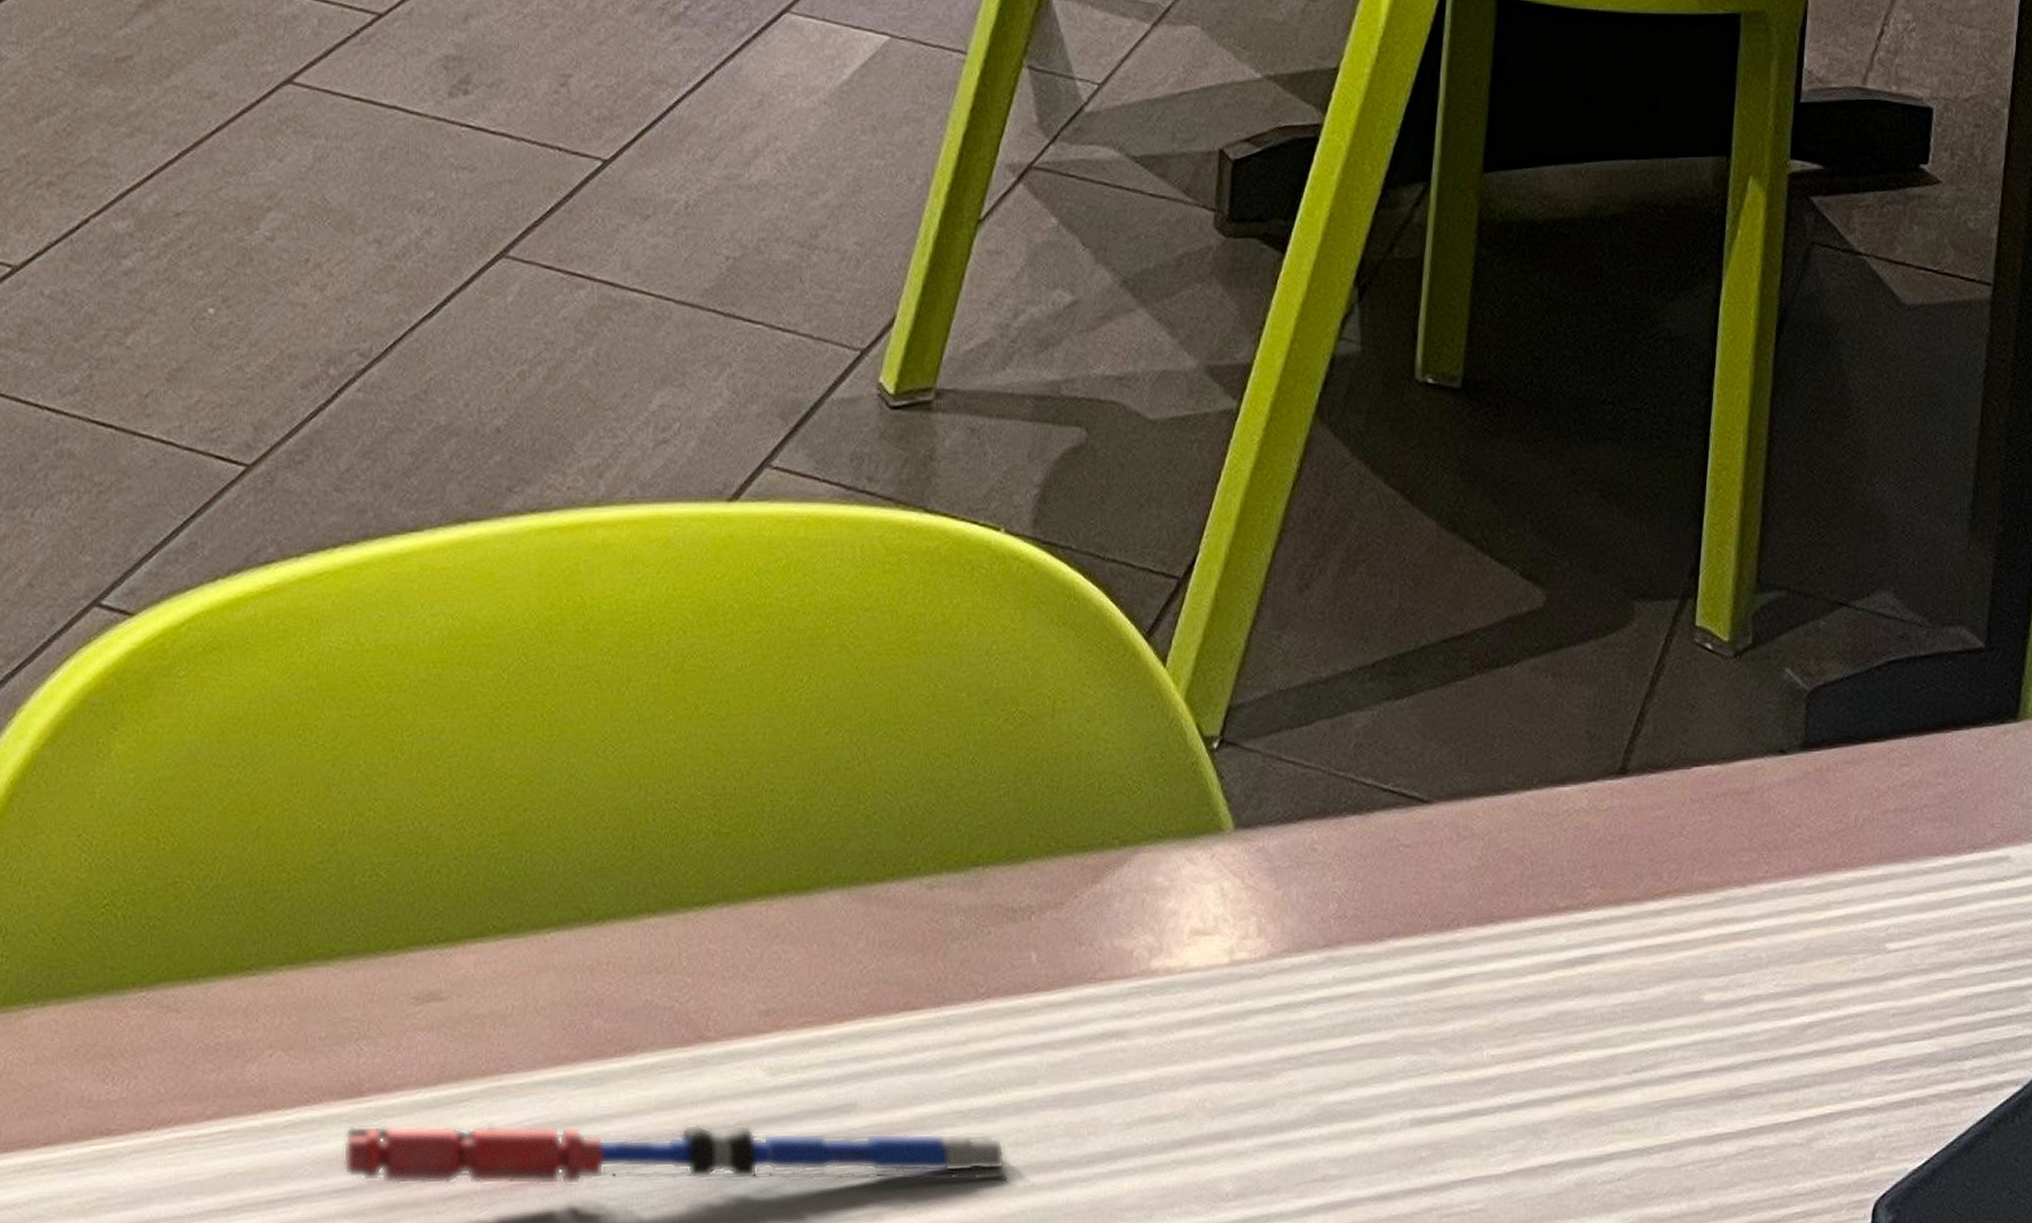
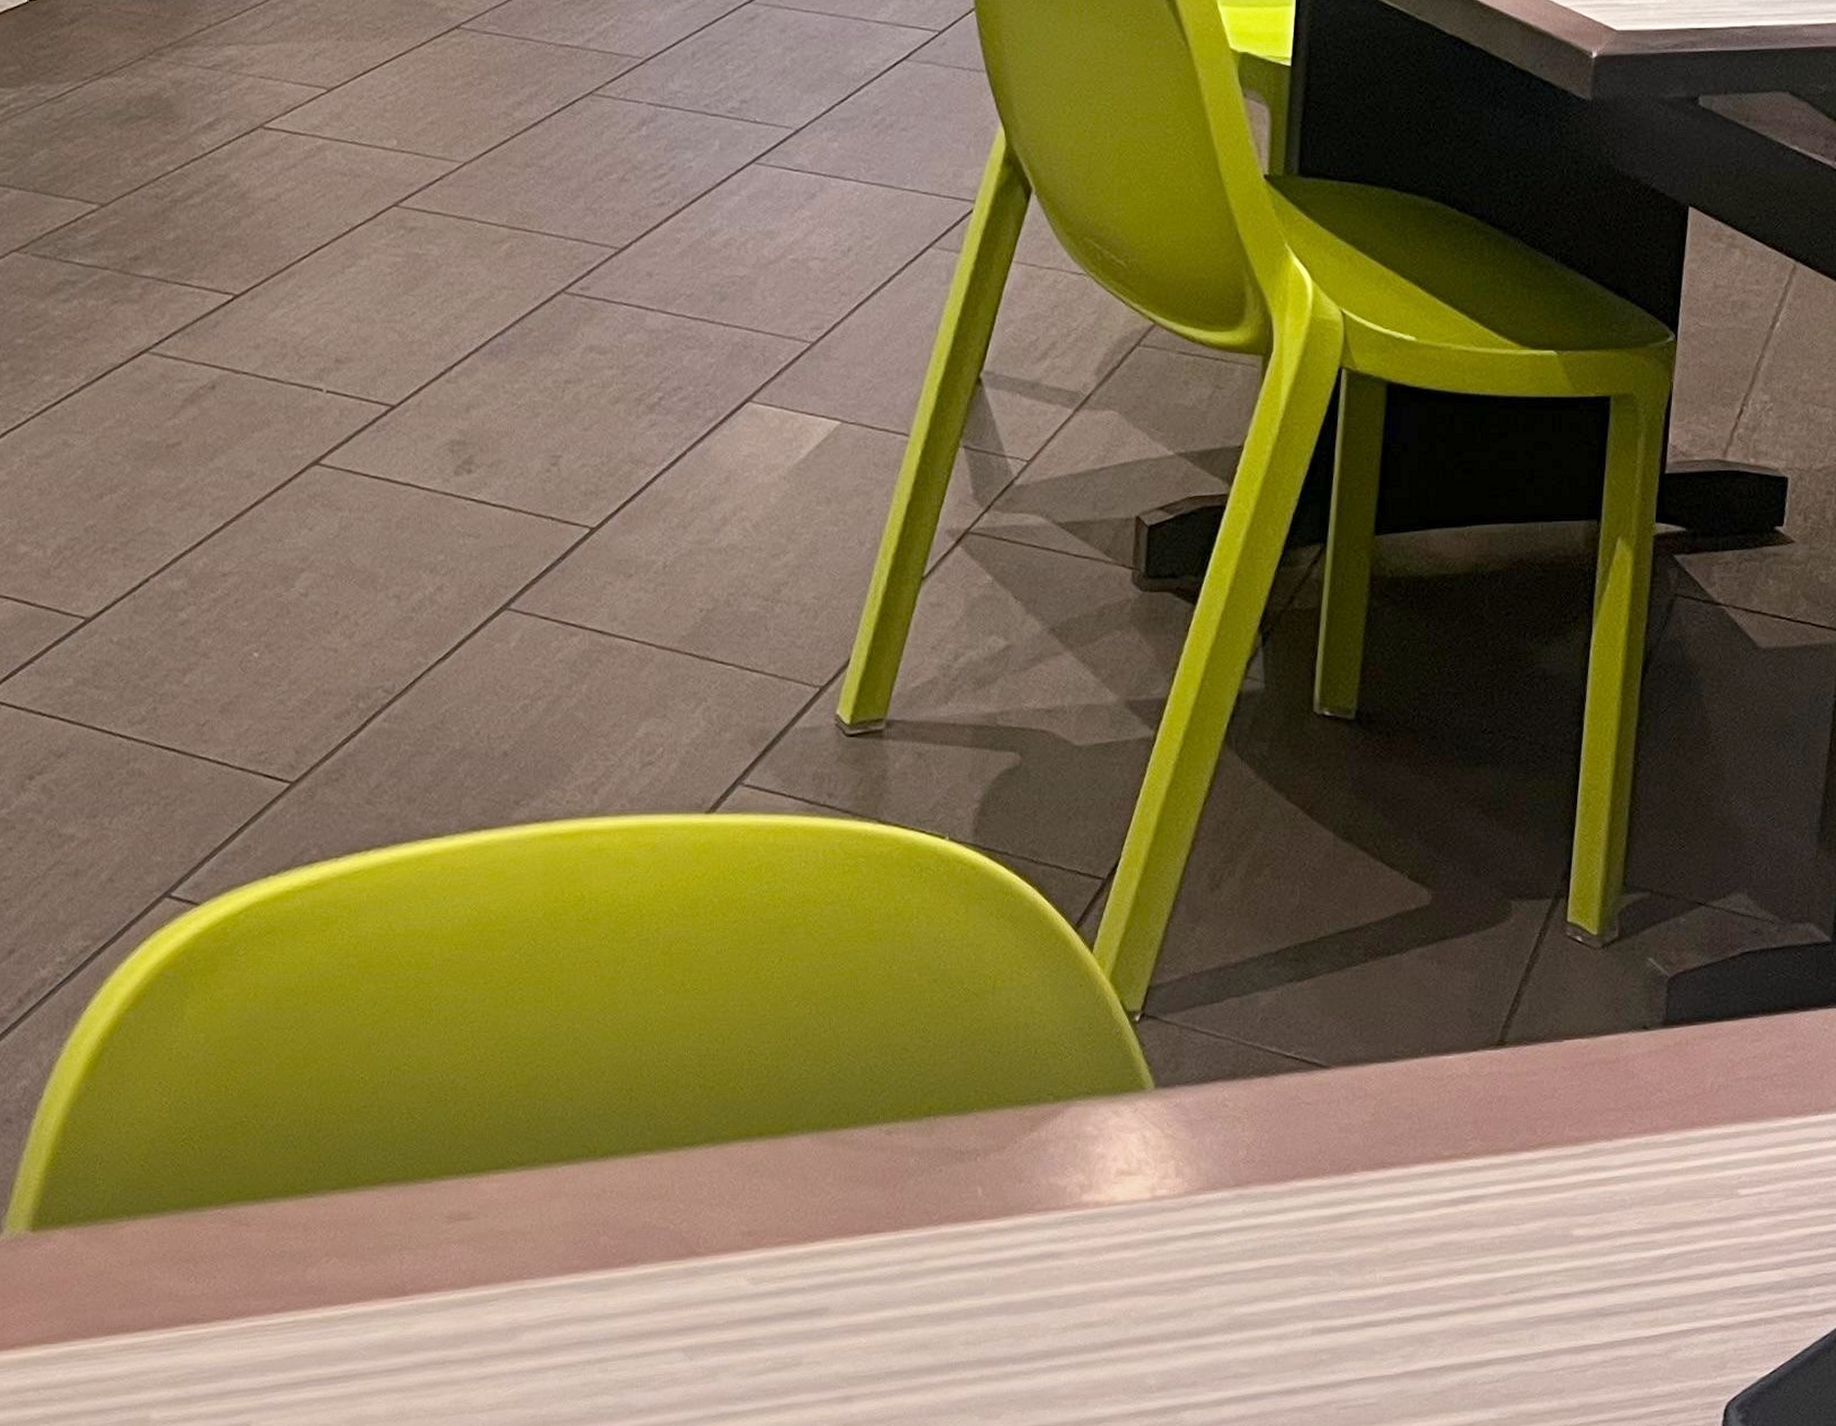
pen: present [342,1124,1007,1186] -> none [390,1319,959,1373]

